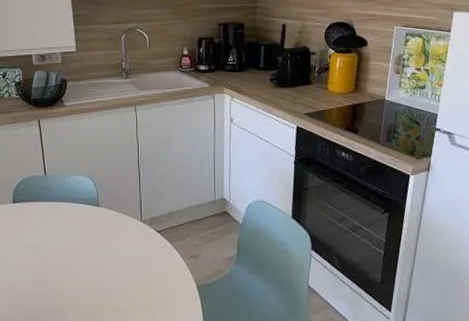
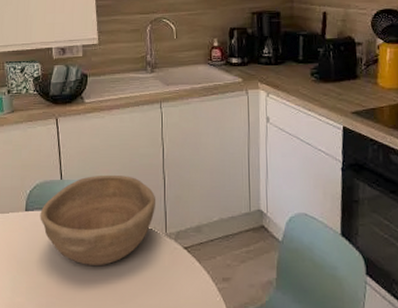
bowl: none [26,170,133,248] -> present [40,174,156,265]

